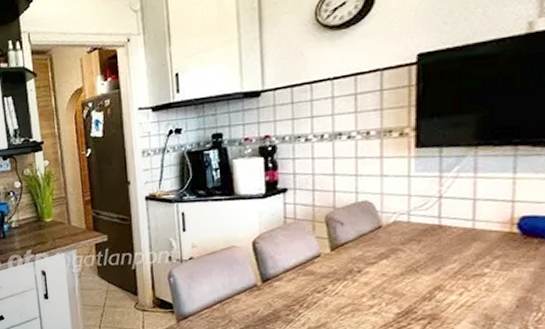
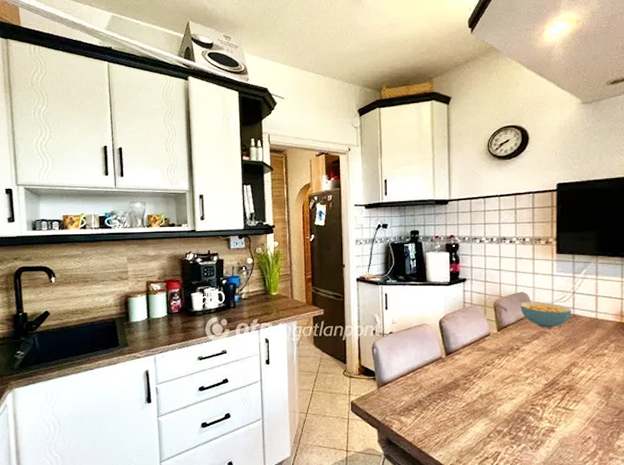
cereal bowl: none [362,211,438,244] -> present [520,302,572,328]

